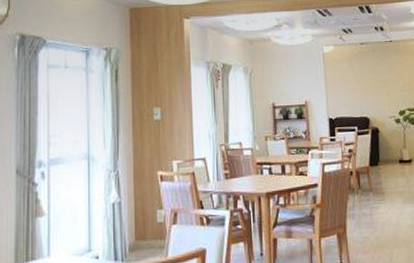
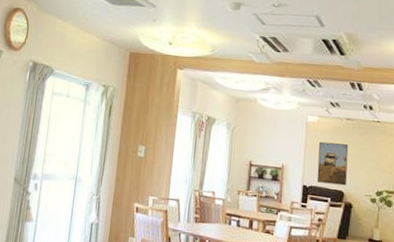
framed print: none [338,69,371,113] -> present [316,141,349,186]

